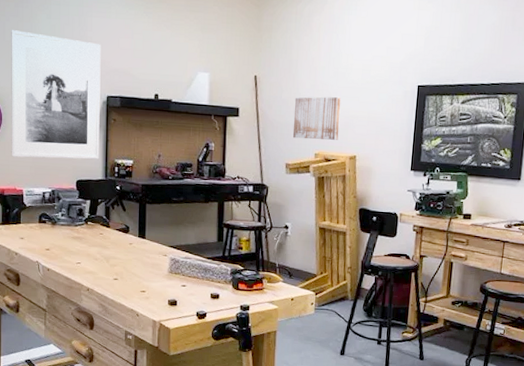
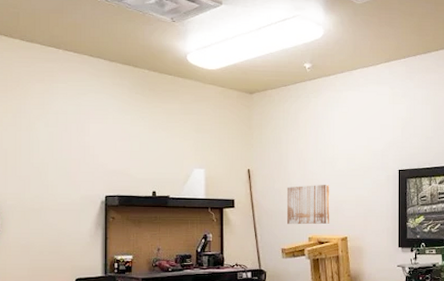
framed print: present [11,30,101,160] -> none [8,139,99,260]

